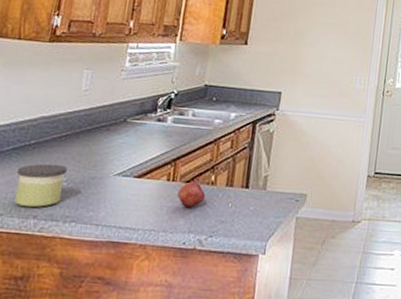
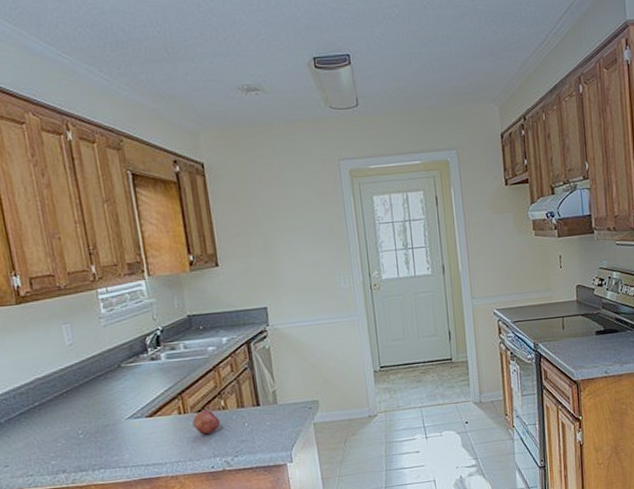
candle: present [14,163,67,208] -> none [32,419,83,465]

